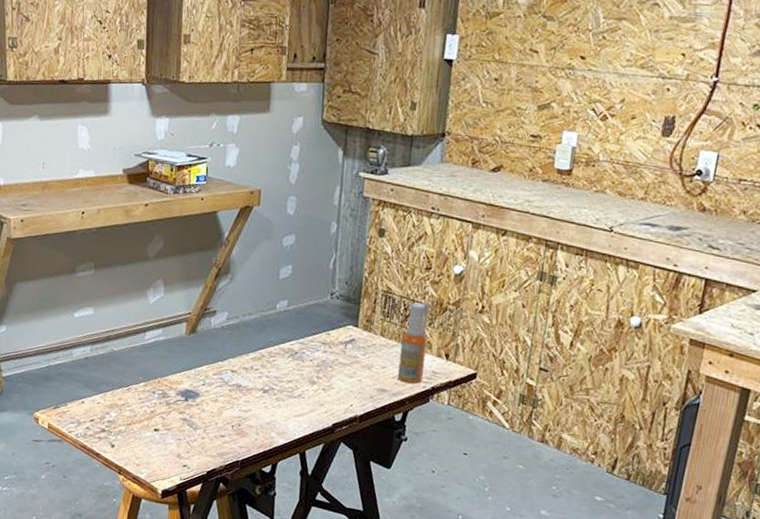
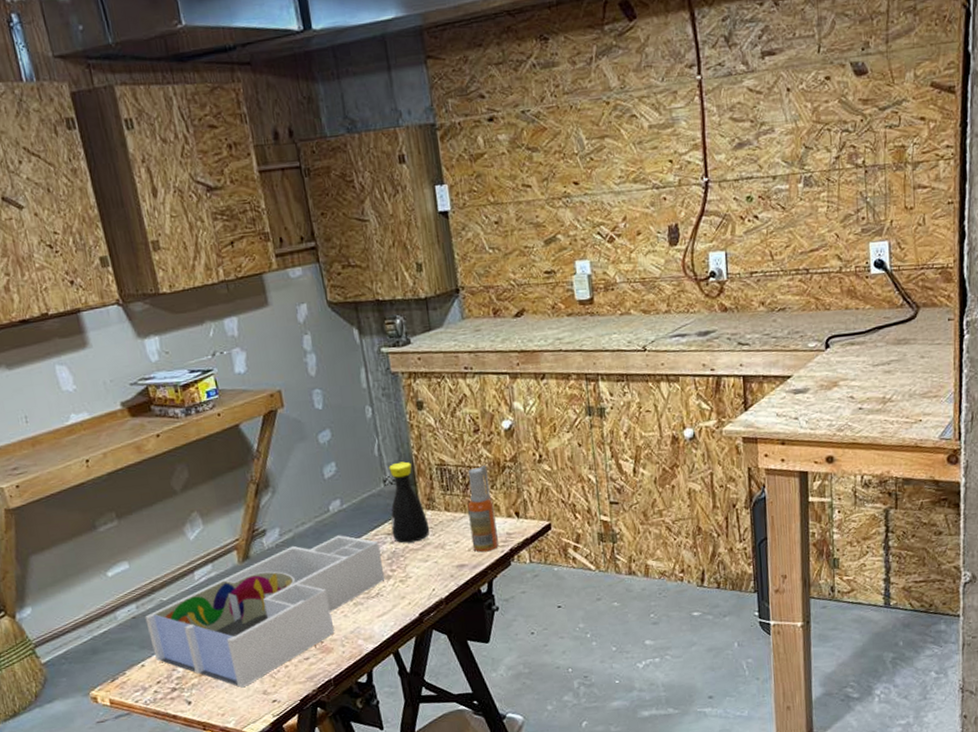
desk organizer: none [94,331,313,446] -> present [145,535,385,688]
bottle: none [326,280,362,357] -> present [389,461,430,543]

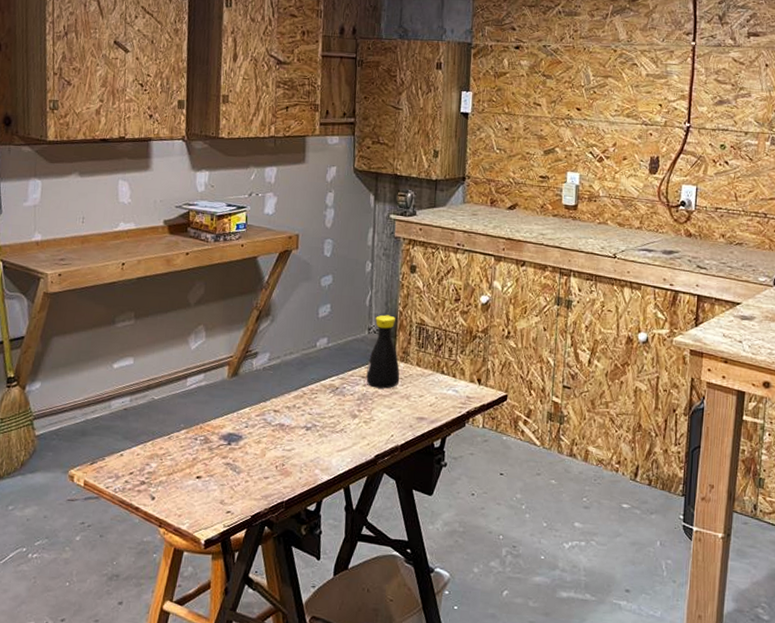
desk organizer: present [145,535,385,688] -> none [134,369,353,494]
spray bottle: present [467,465,499,552] -> none [434,332,460,410]

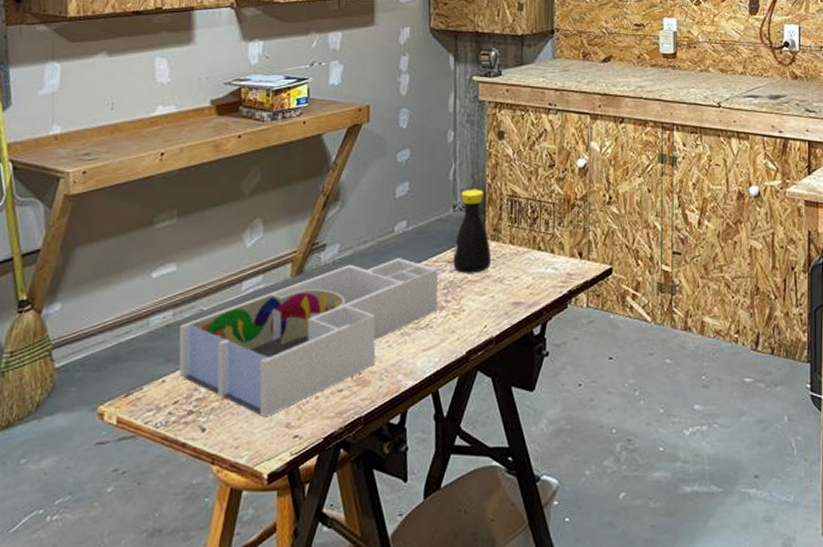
desk organizer: none [134,369,353,494] -> present [179,258,438,418]

